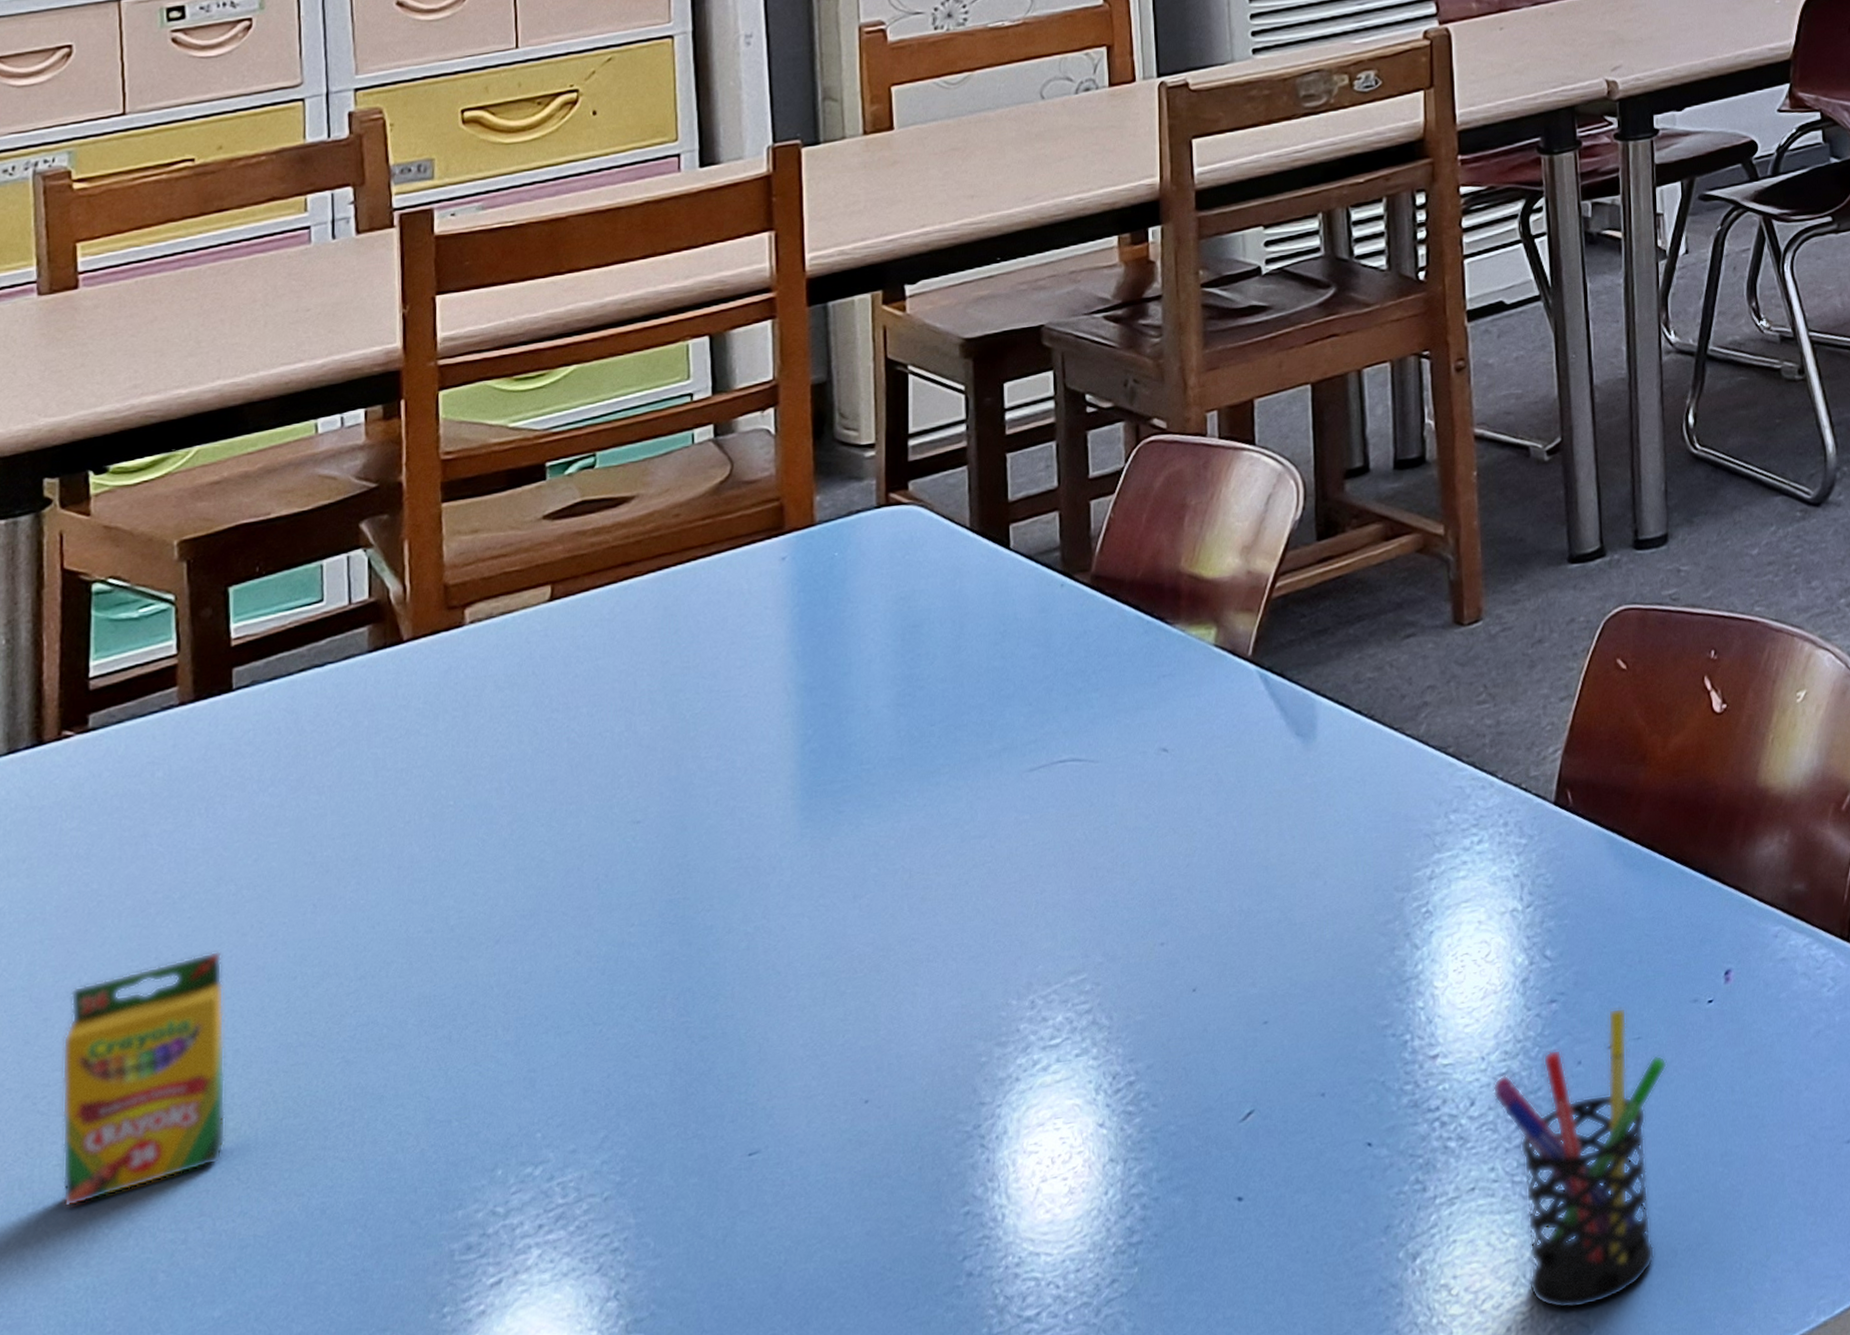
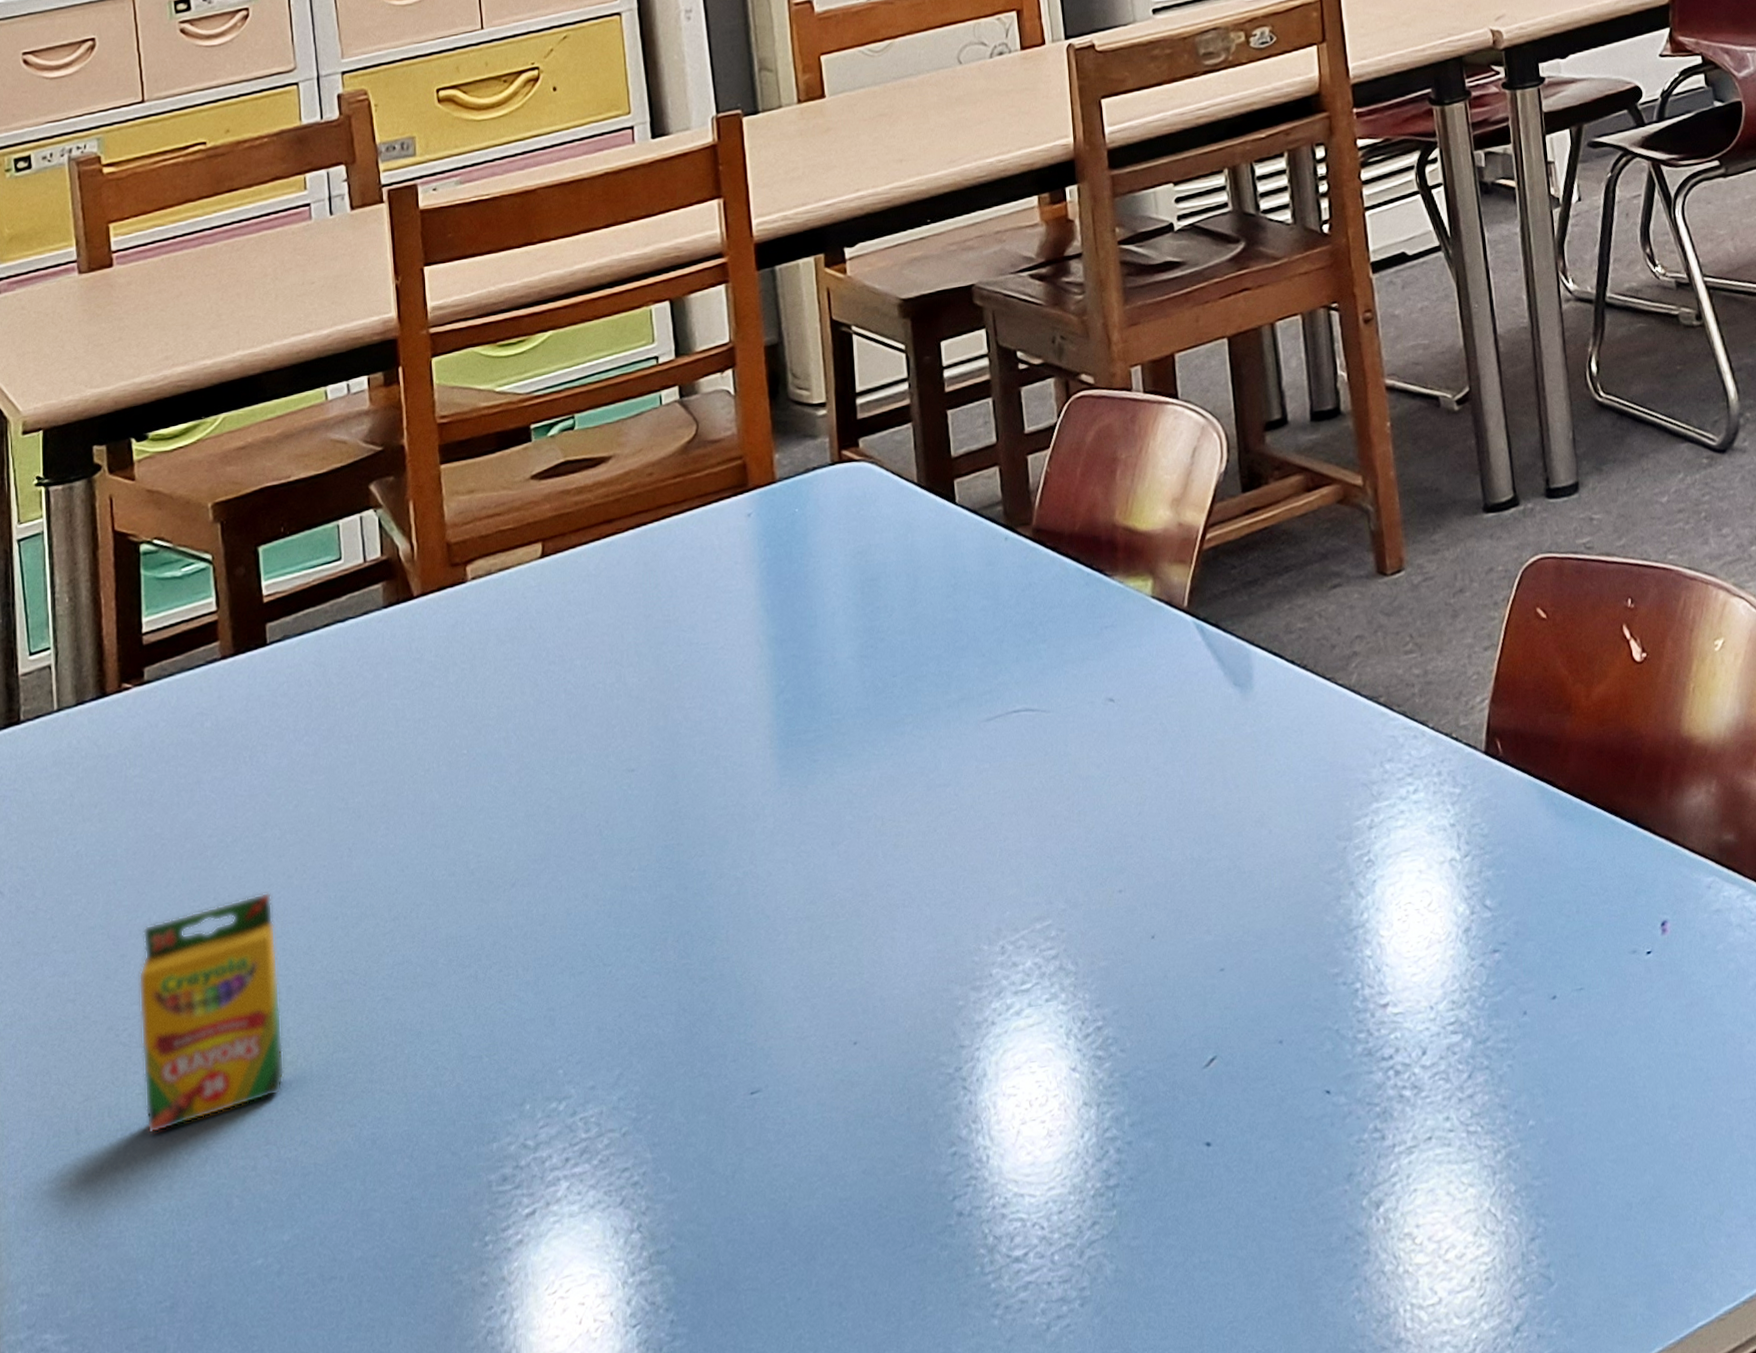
pen holder: present [1493,1007,1667,1310] -> none [1442,958,1611,1261]

